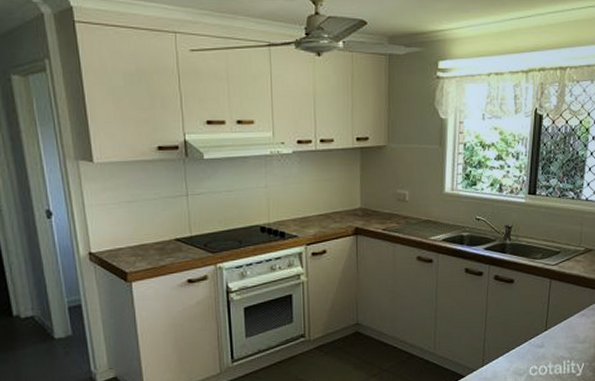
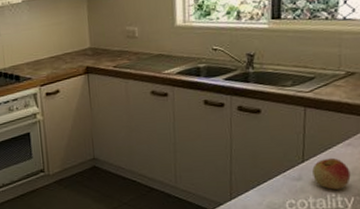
apple: none [553,326,583,356] -> present [312,157,351,190]

